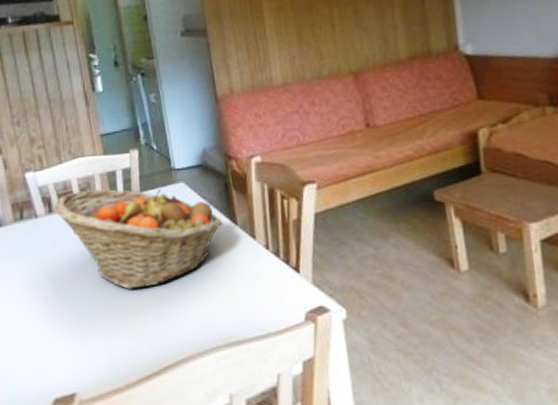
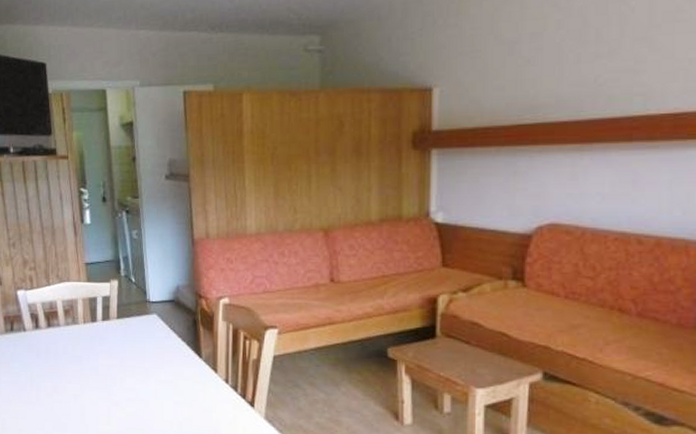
fruit basket: present [52,189,223,290] -> none [39,312,189,404]

